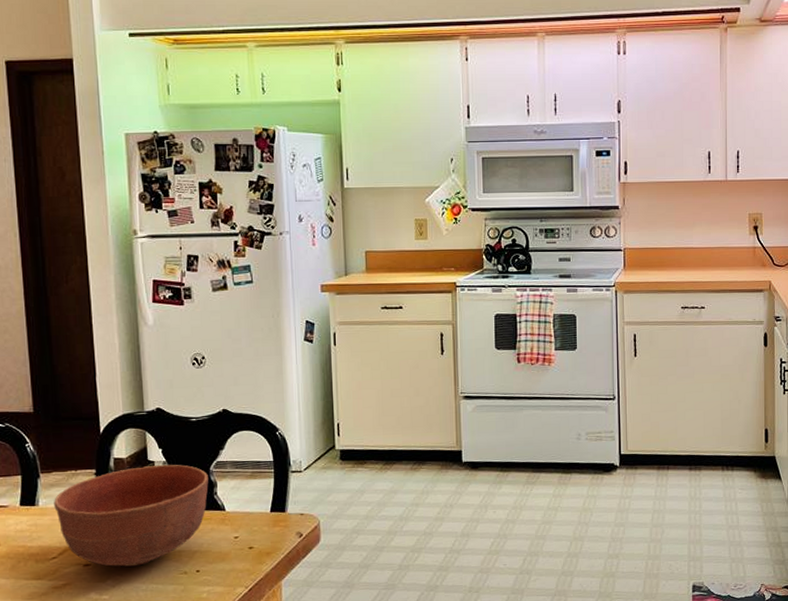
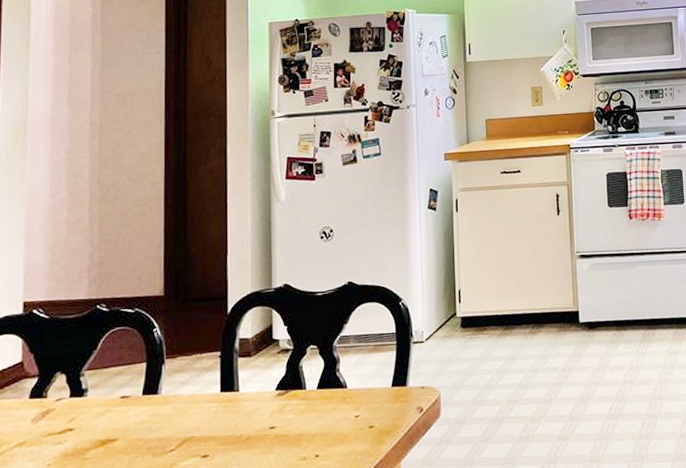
bowl: present [54,464,209,567] -> none [176,341,331,456]

